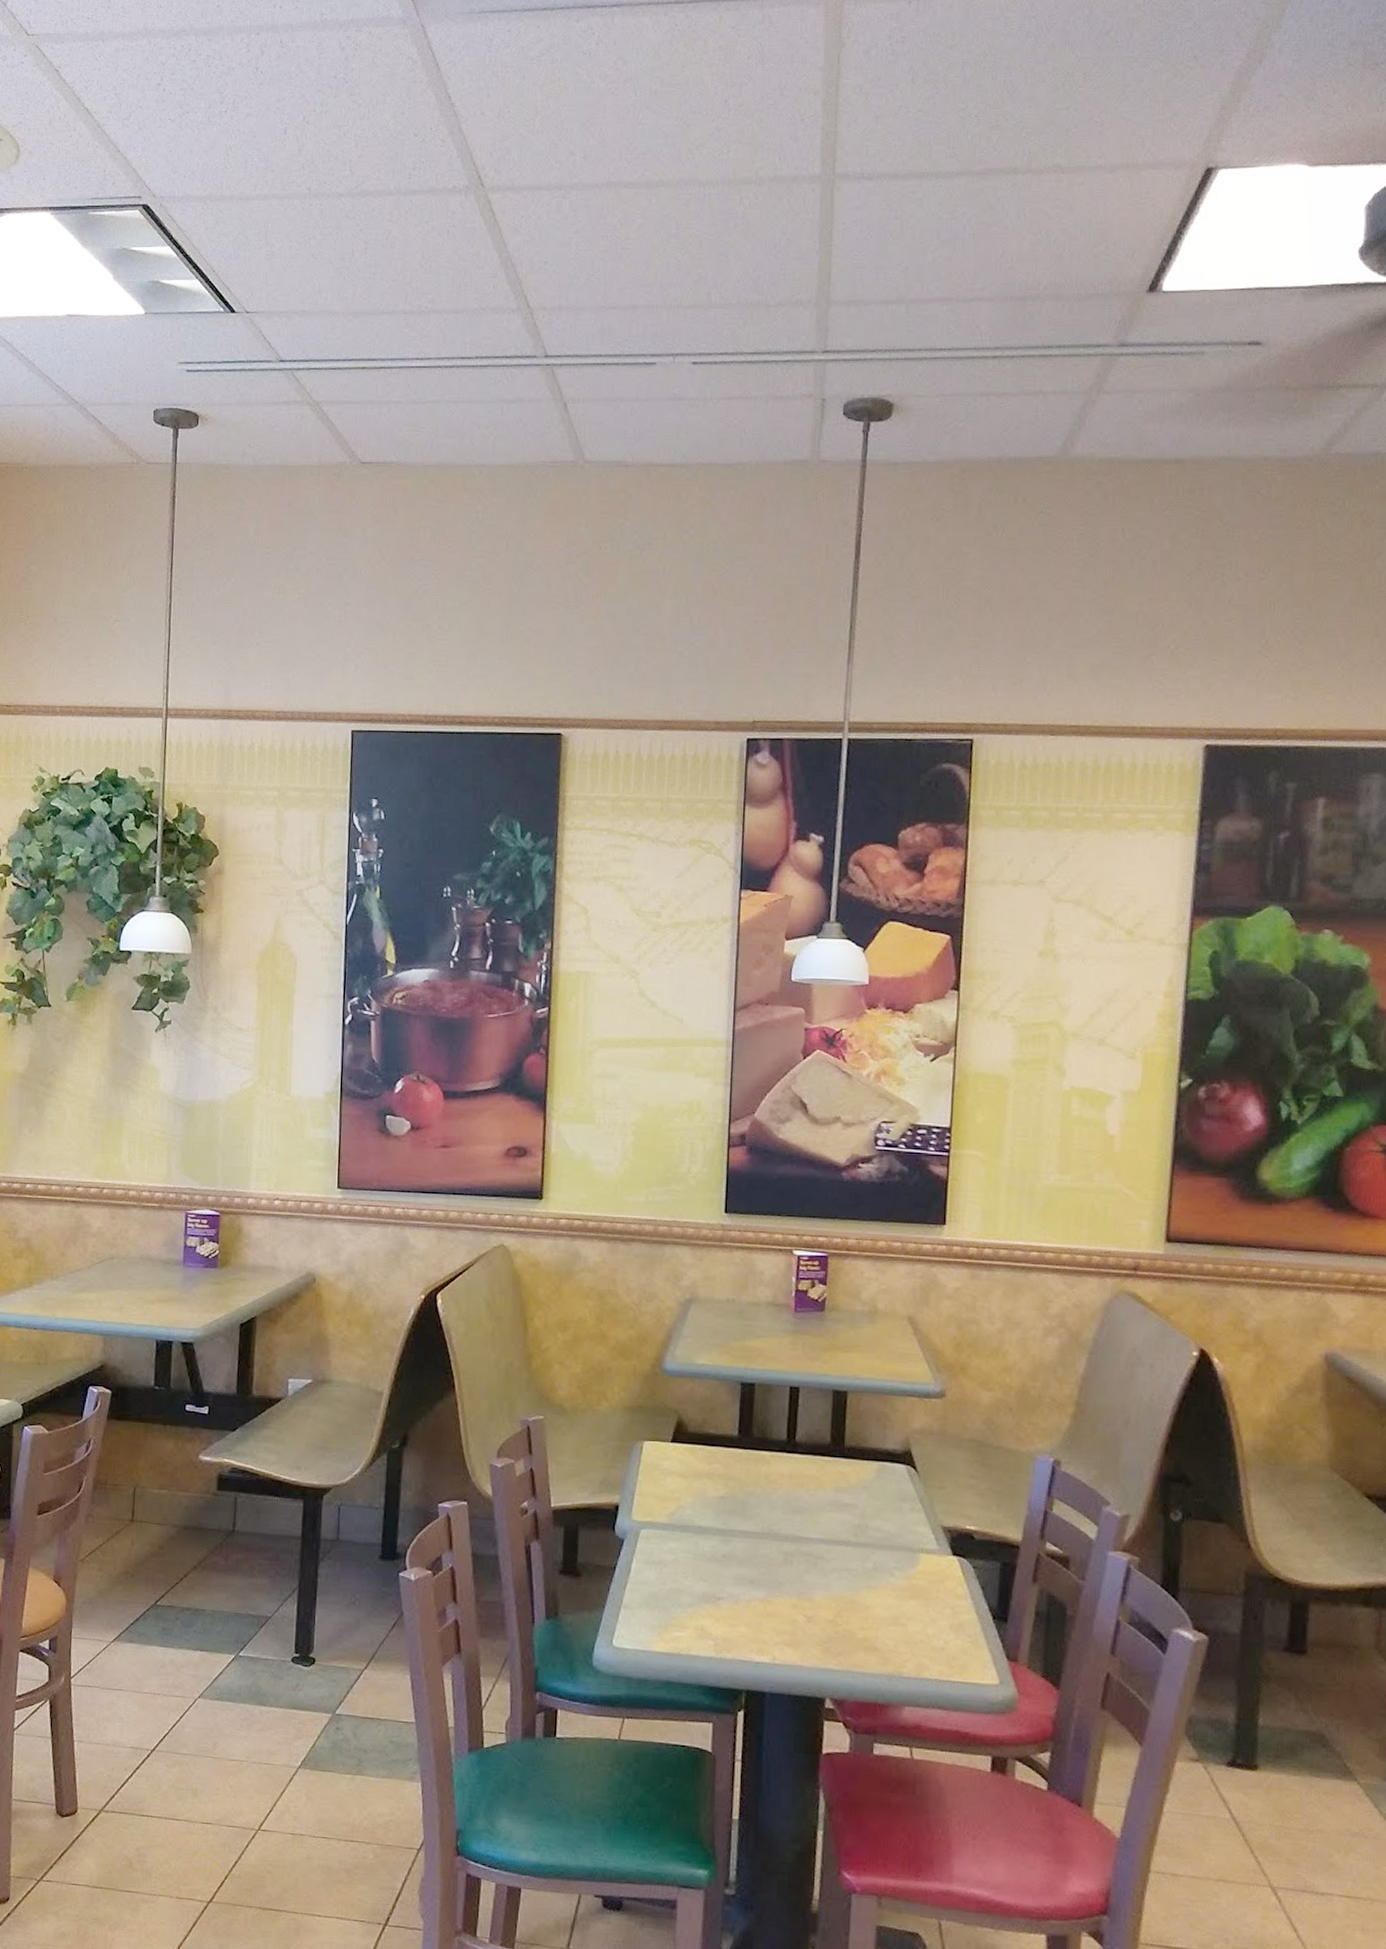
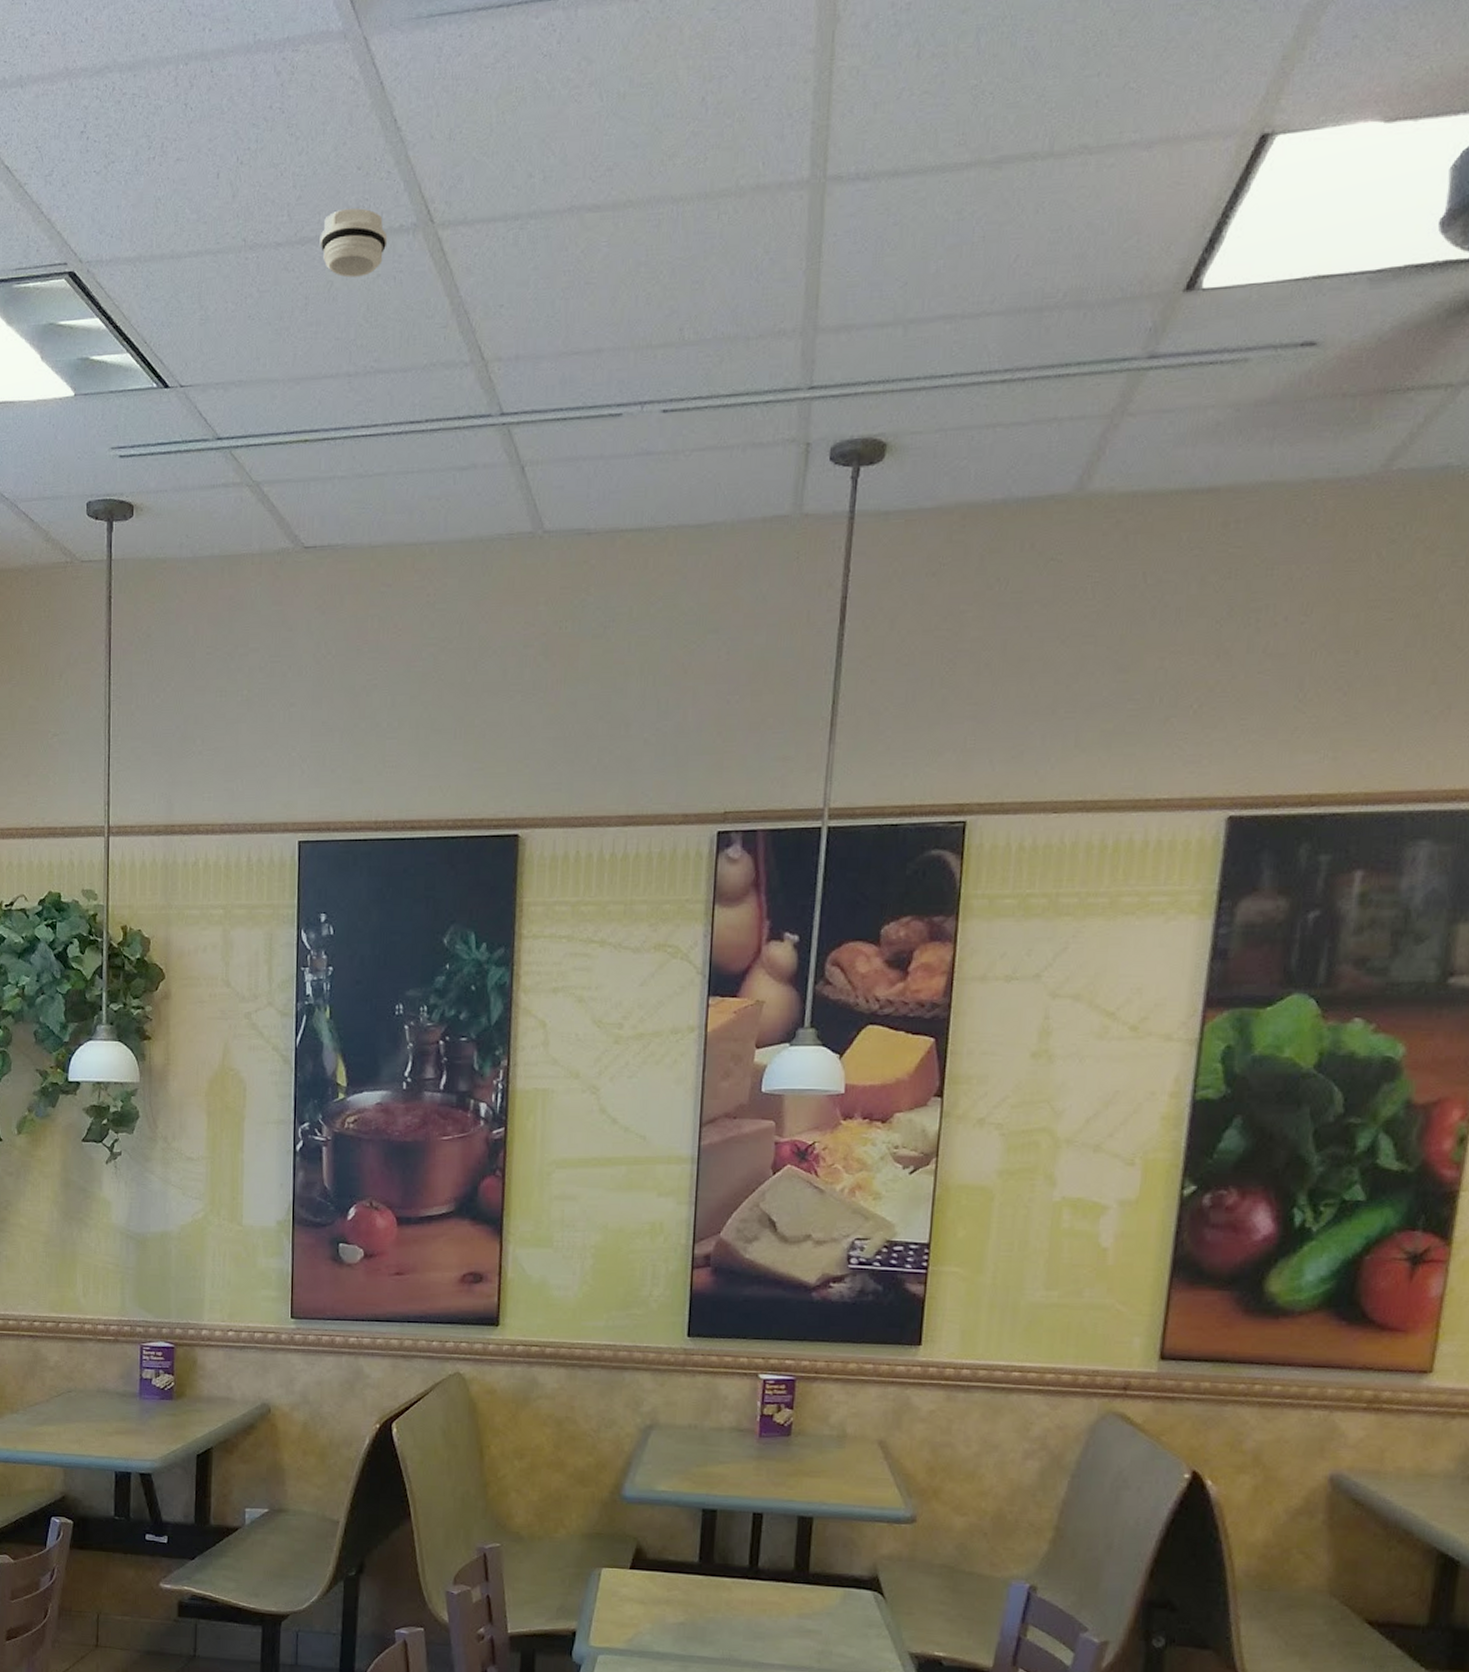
smoke detector: none [379,169,442,228] -> present [319,208,388,278]

